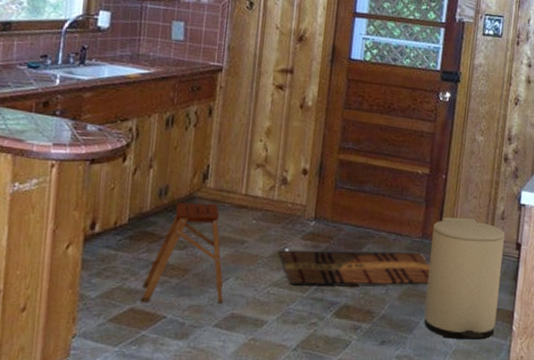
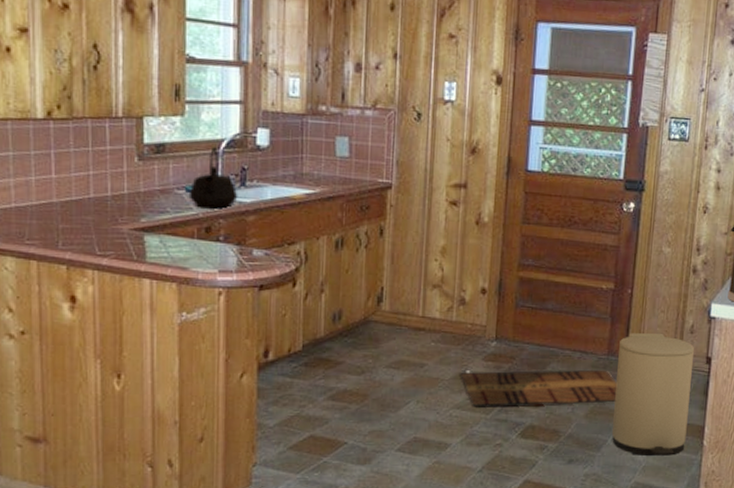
kettle: none [29,27,77,85] -> present [188,147,238,209]
step ladder: present [141,202,224,304] -> none [321,326,405,428]

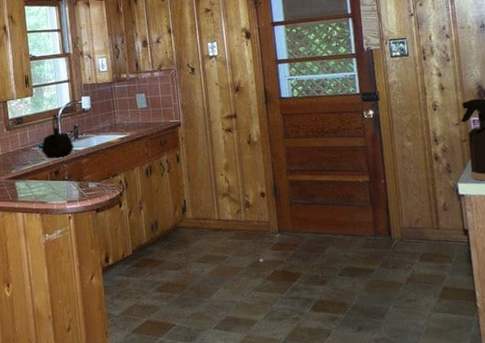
doormat: present [460,369,618,407] -> none [255,248,390,288]
pedal bin: present [612,332,695,456] -> none [382,213,460,320]

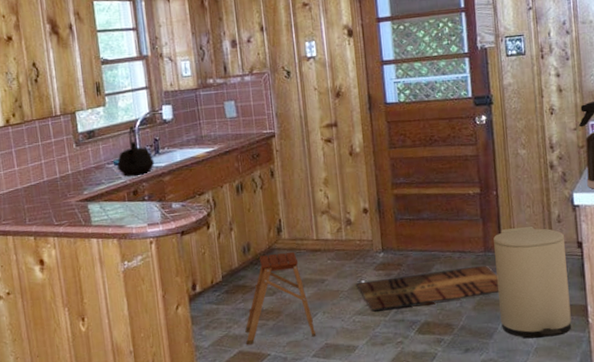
step ladder: none [153,230,218,314] -> present [245,251,317,344]
doormat: none [255,248,390,288] -> present [356,265,500,311]
pedal bin: none [382,213,460,320] -> present [492,226,571,339]

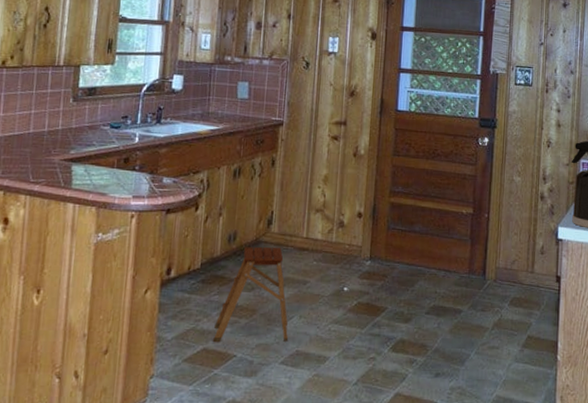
kettle: present [116,126,155,176] -> none [112,90,154,143]
doormat: present [356,265,500,311] -> none [338,287,478,322]
pedal bin: present [492,226,571,339] -> none [474,253,546,370]

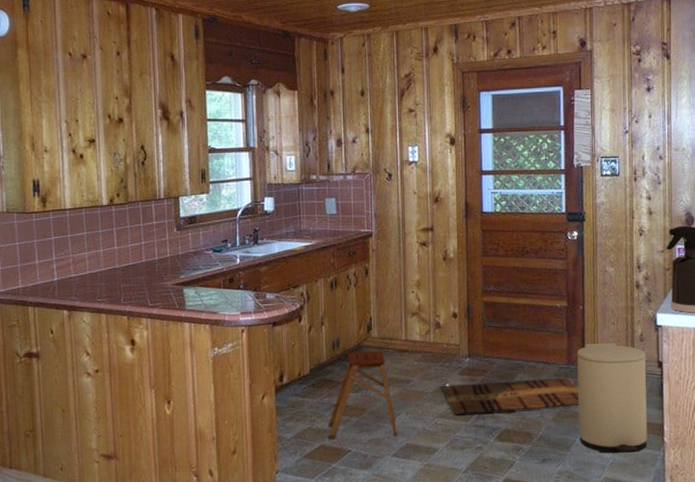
doormat: none [338,287,478,322] -> present [441,377,580,415]
pedal bin: none [474,253,546,370] -> present [576,342,647,453]

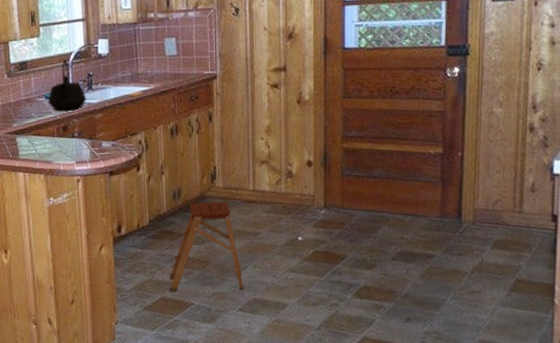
kettle: none [215,215,253,264] -> present [47,60,87,111]
doormat: present [441,377,580,415] -> none [292,231,453,270]
pedal bin: present [576,342,647,453] -> none [451,193,538,314]

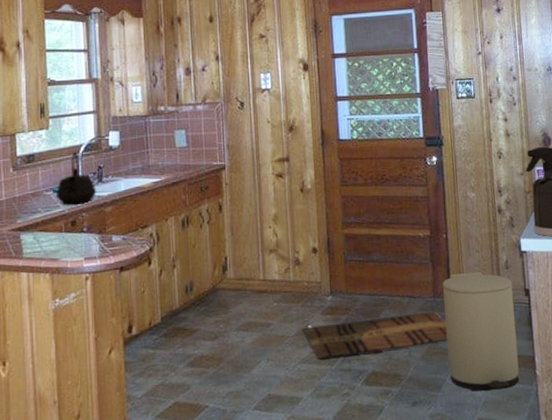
step ladder: present [169,201,245,291] -> none [183,292,259,395]
doormat: none [292,231,453,270] -> present [303,311,448,359]
pedal bin: none [451,193,538,314] -> present [442,271,519,391]

